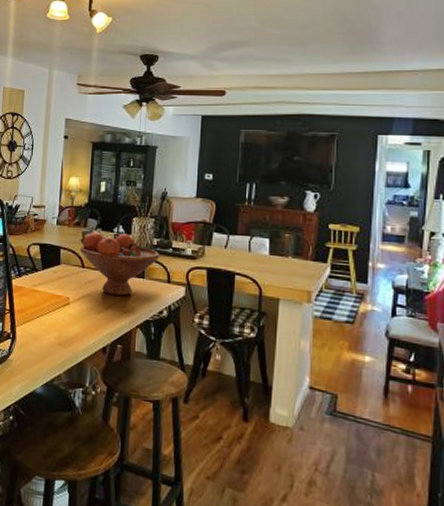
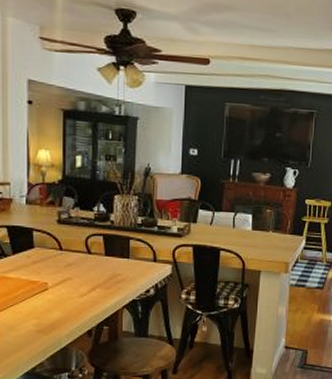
fruit bowl: present [79,231,160,296] -> none [55,211,145,277]

